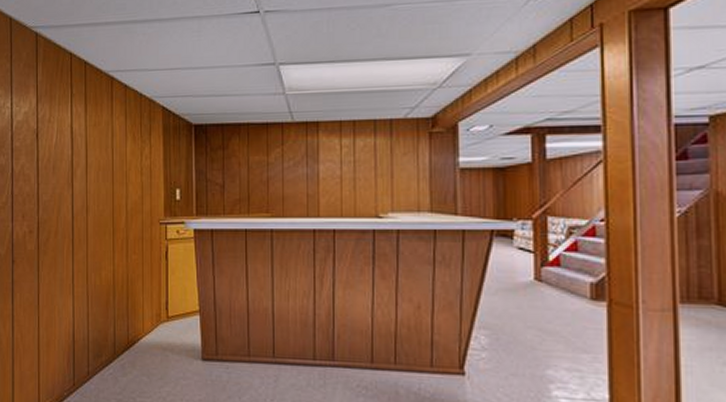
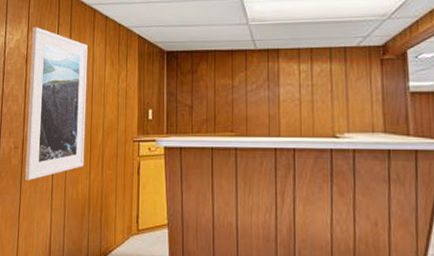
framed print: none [41,98,107,266] -> present [25,27,88,180]

